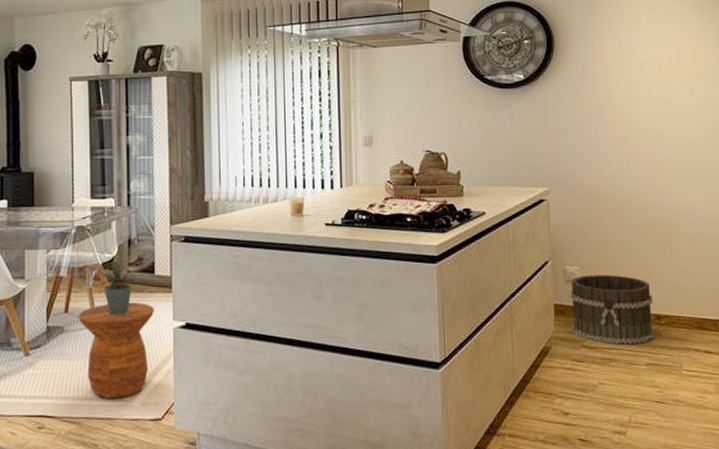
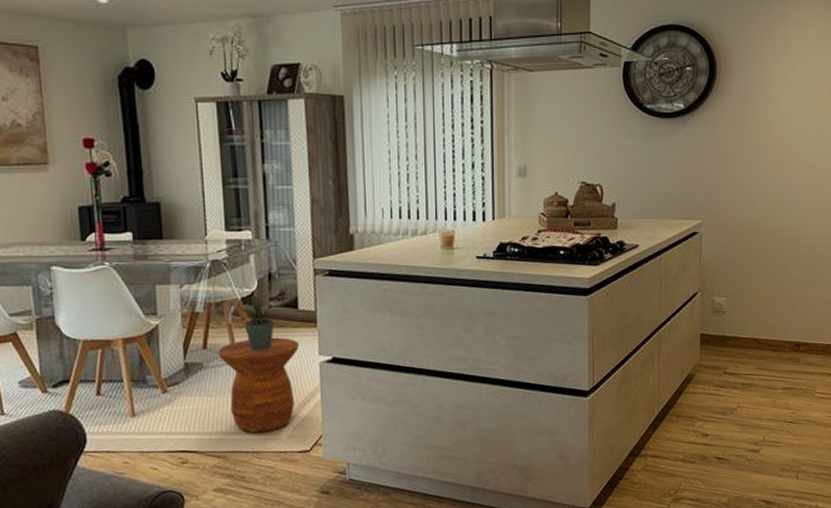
bucket: present [570,274,656,345] -> none [715,305,794,371]

